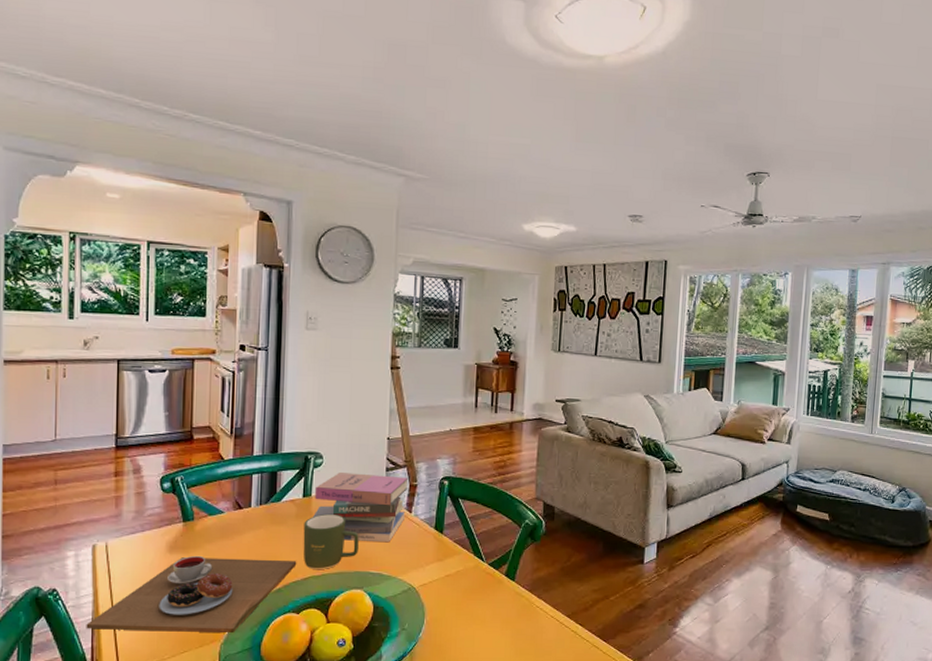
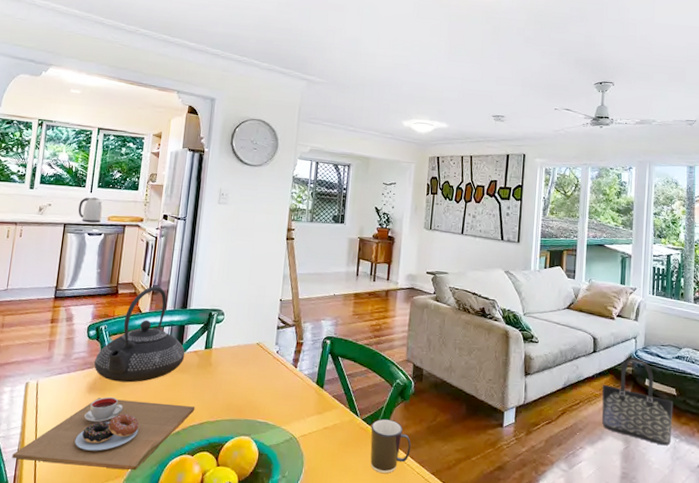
kettle: none [133,326,163,358] -> present [78,197,103,223]
teapot: none [173,429,280,539] -> present [94,286,185,383]
mug: present [303,513,359,570] -> none [201,365,250,417]
books: present [313,473,409,543] -> none [212,328,296,394]
mug: none [498,562,544,620] -> present [370,418,411,474]
tote bag: none [749,483,825,573] -> present [601,357,673,446]

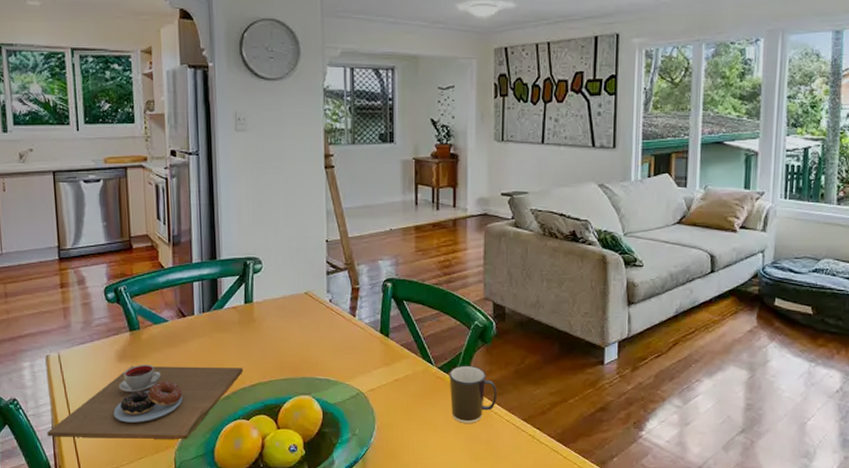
kettle: present [78,197,103,223] -> none [66,136,96,168]
teapot: present [94,286,185,383] -> none [119,236,223,347]
tote bag: present [601,357,673,446] -> none [721,275,808,372]

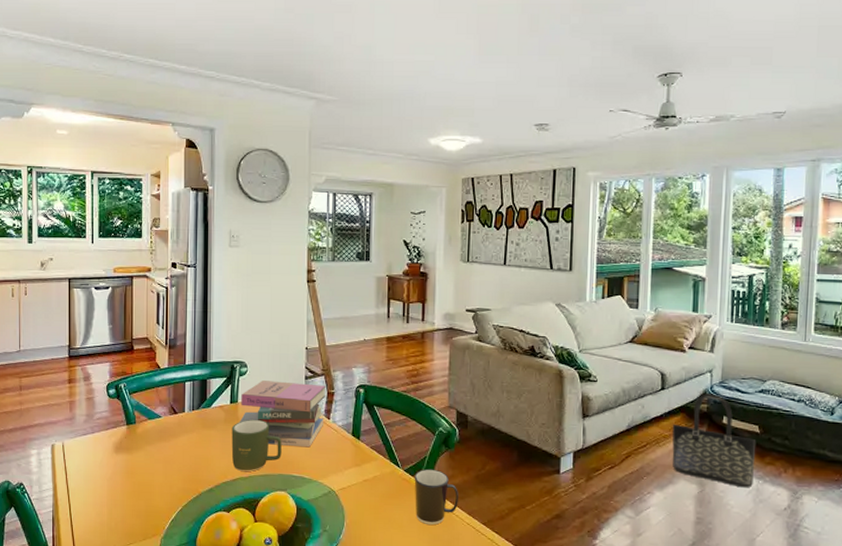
place setting: present [47,364,243,440] -> none [48,455,226,529]
mug: none [247,319,304,377] -> present [231,419,282,472]
books: none [256,278,351,348] -> present [240,380,326,448]
tote bag: none [721,275,808,372] -> present [672,393,755,488]

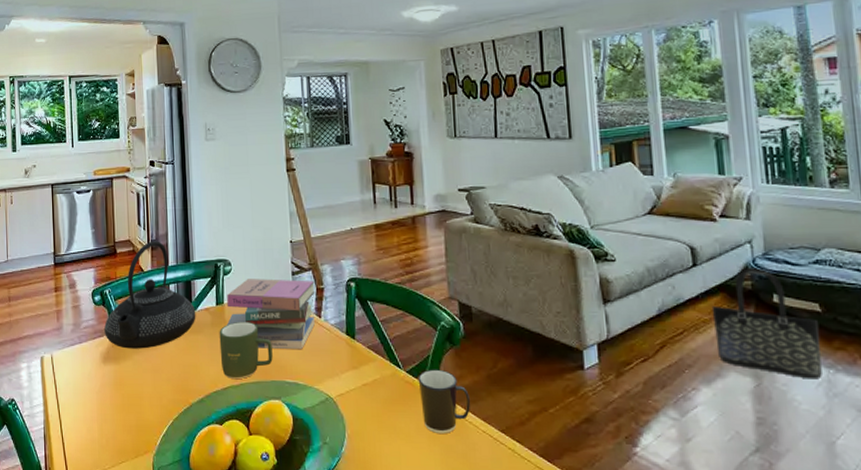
teapot: none [118,340,210,441] -> present [104,241,196,349]

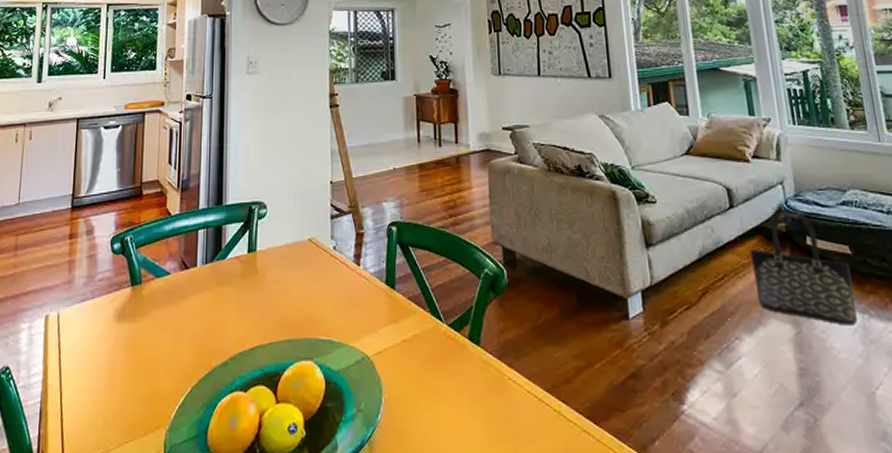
teapot: present [104,241,196,349] -> none [122,181,225,304]
mug: present [219,321,273,380] -> none [249,270,306,338]
books: present [227,279,315,350] -> none [259,223,355,303]
mug: present [418,369,471,435] -> none [460,321,515,396]

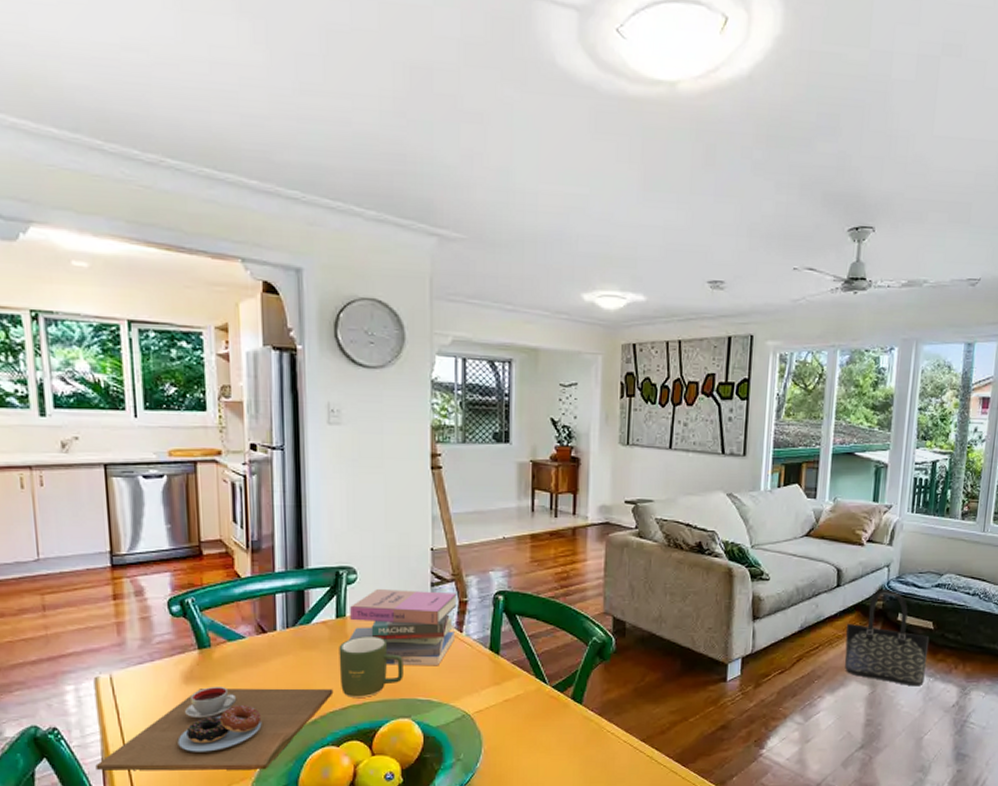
place setting: none [34,324,243,418] -> present [95,686,334,771]
mug: none [249,270,306,338] -> present [339,635,403,699]
books: none [259,223,355,303] -> present [349,589,458,666]

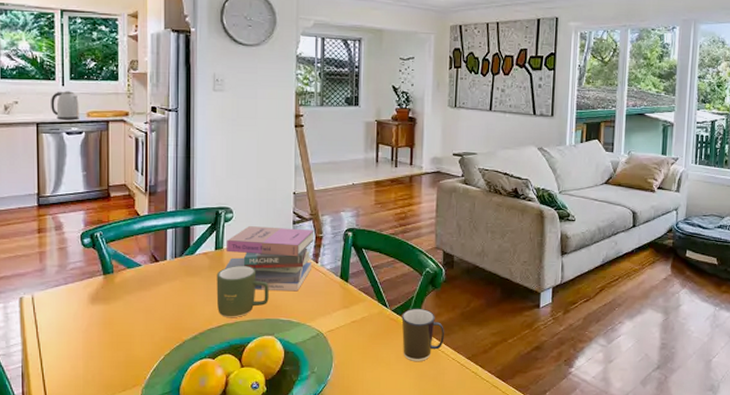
place setting: present [95,686,334,771] -> none [16,306,211,378]
kettle: none [121,424,158,461] -> present [51,91,79,120]
mug: none [563,683,615,746] -> present [401,308,445,362]
tote bag: present [844,590,929,687] -> none [641,230,714,315]

